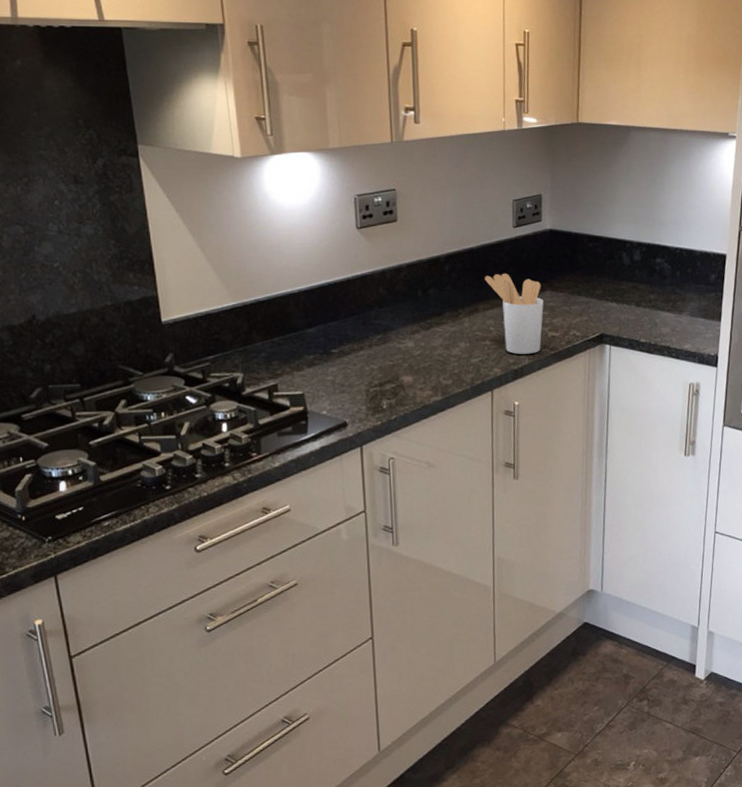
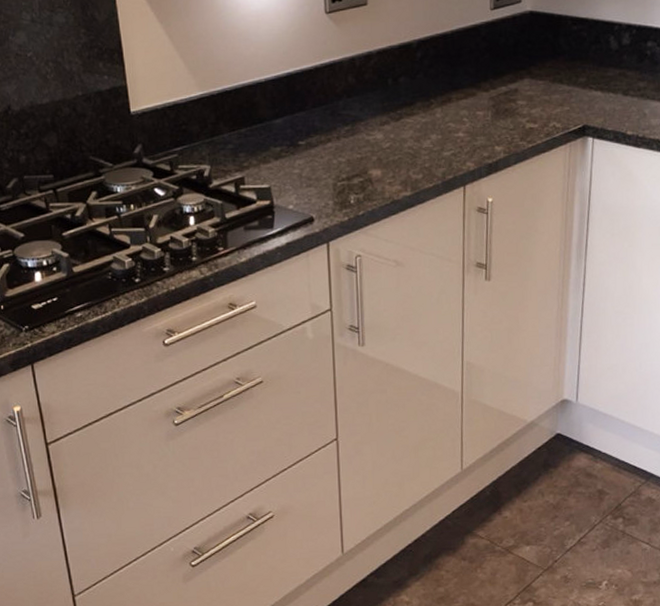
utensil holder: present [485,273,544,354] -> none [459,59,522,148]

